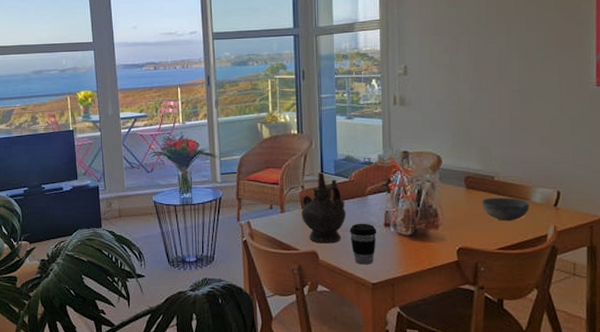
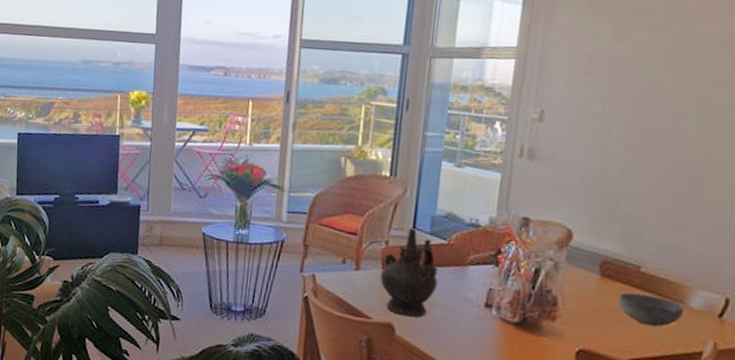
coffee cup: present [350,223,377,265] -> none [438,298,474,351]

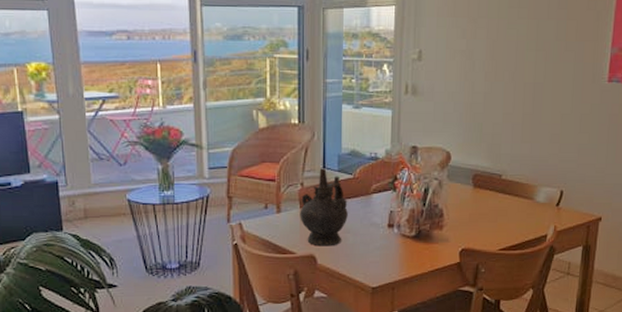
bowl: present [618,292,684,327] -> none [487,197,533,221]

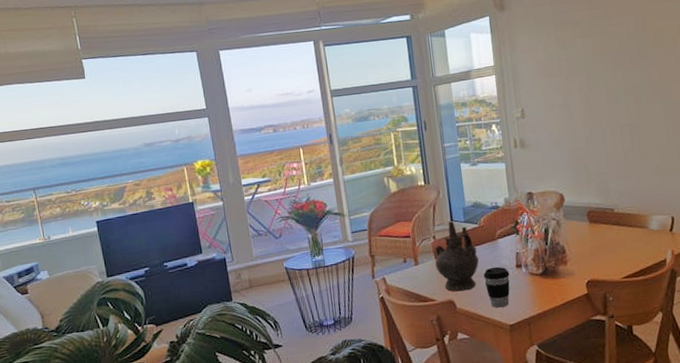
coffee cup: none [351,224,380,268] -> present [483,266,510,308]

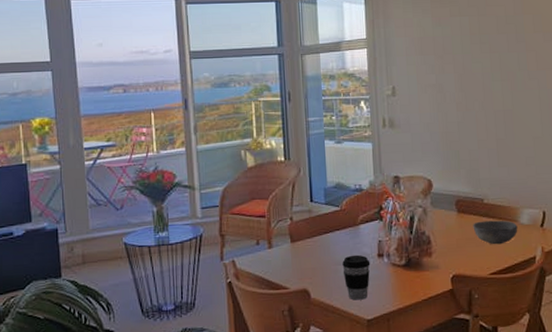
ceremonial vessel: present [435,221,479,292] -> none [290,202,338,280]
bowl: none [604,227,648,251] -> present [473,220,518,245]

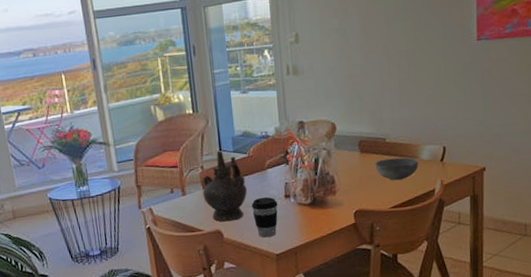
ceremonial vessel: none [290,202,338,280] -> present [202,150,247,222]

